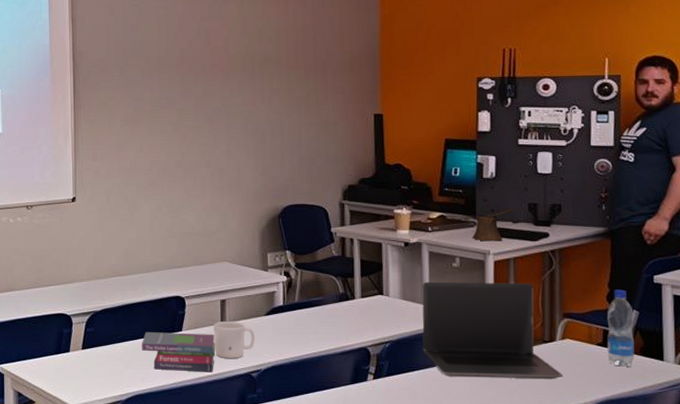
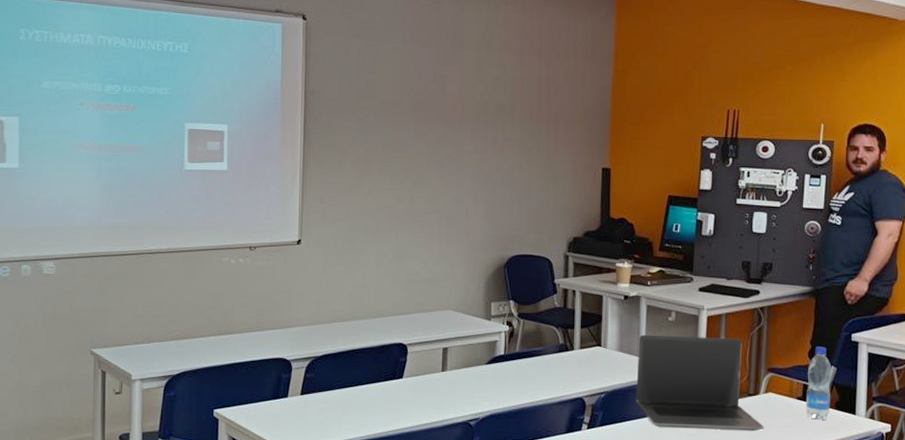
books: present [141,332,216,372] -> none [361,379,436,420]
mug: present [213,320,255,359] -> none [434,369,475,407]
coffee pot: present [472,208,515,242] -> none [688,265,730,297]

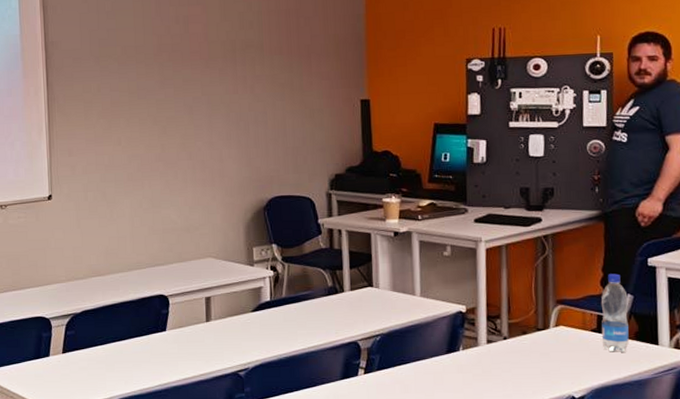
laptop computer: present [636,334,765,431] -> none [412,270,558,369]

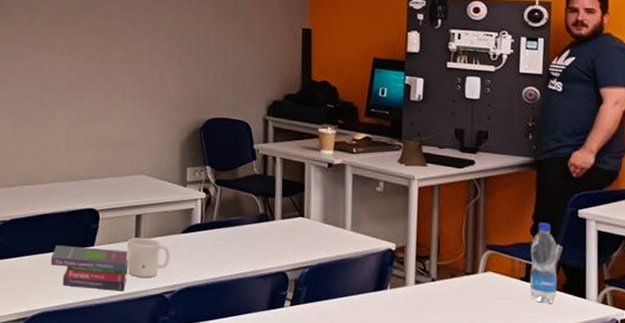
books: none [124,332,202,373] -> present [50,245,129,291]
mug: none [198,318,242,358] -> present [127,237,170,278]
coffee pot: none [463,193,507,229] -> present [397,133,441,167]

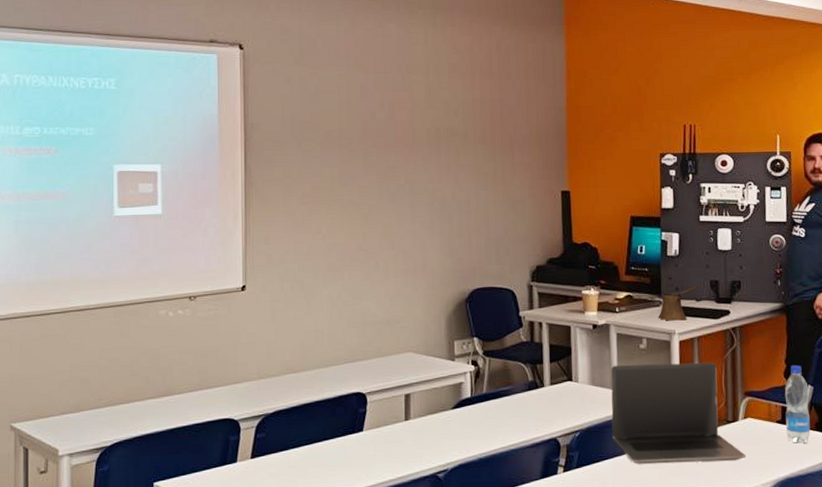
books: present [50,245,129,291] -> none [318,432,400,477]
mug: present [127,237,170,278] -> none [397,417,441,460]
laptop computer: none [343,205,485,314] -> present [610,362,747,464]

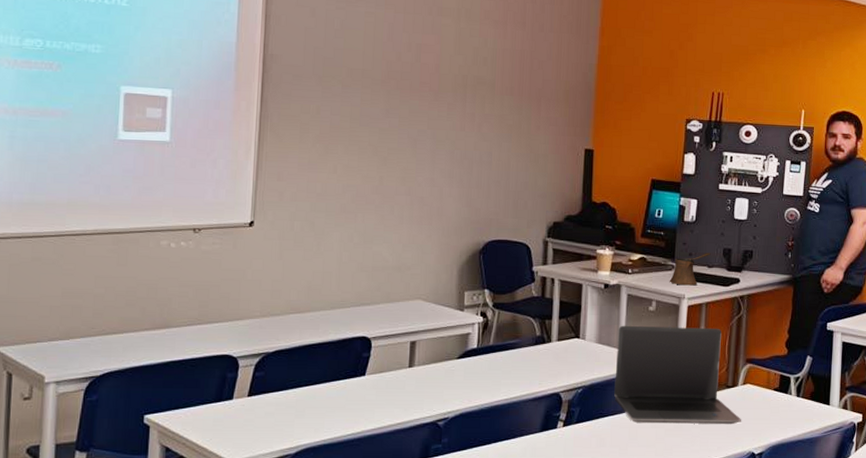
bottle: present [784,365,811,444] -> none [782,336,808,412]

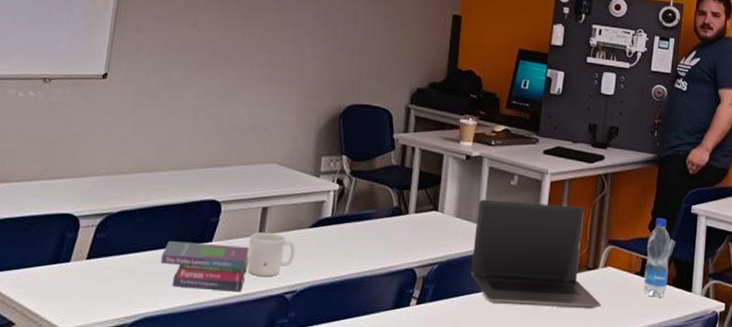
books: none [317,377,402,421] -> present [160,241,250,292]
mug: none [400,364,444,407] -> present [247,232,295,277]
coffee pot: present [669,253,711,286] -> none [532,127,576,161]
bottle: none [782,336,808,412] -> present [643,218,671,299]

